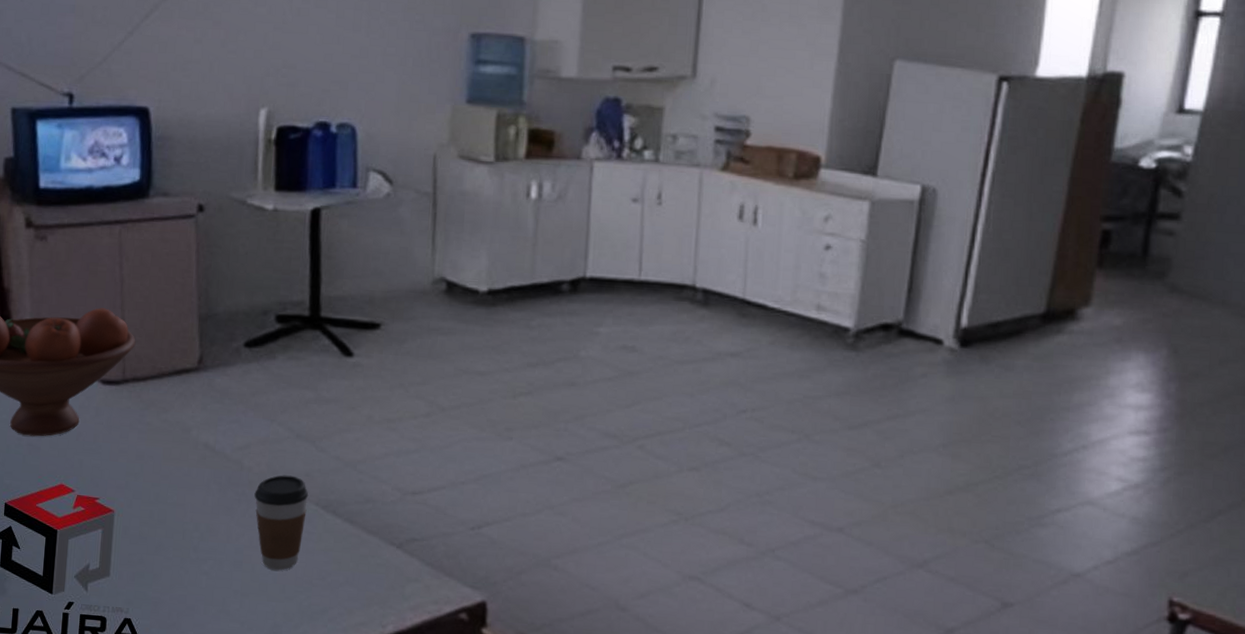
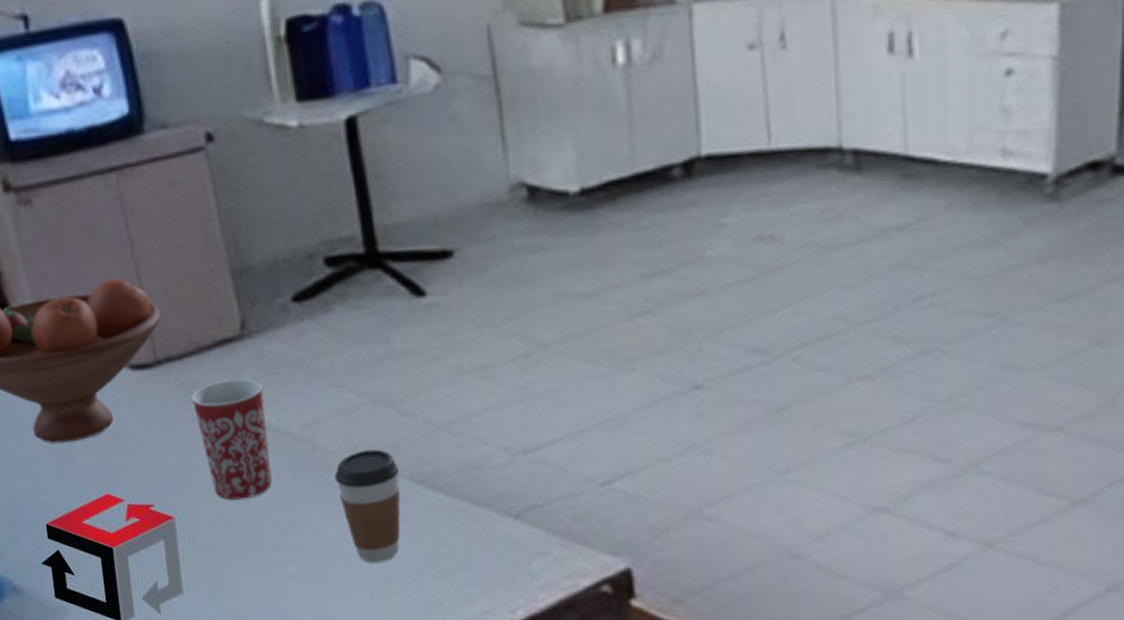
mug: none [147,402,209,503] -> present [191,378,272,500]

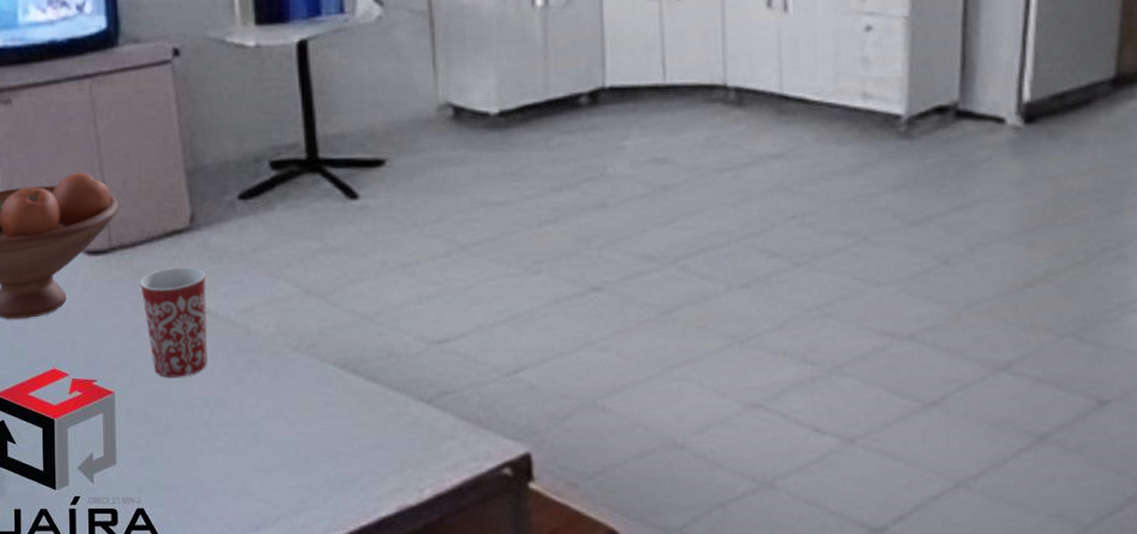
coffee cup: present [334,449,401,563] -> none [265,335,325,441]

